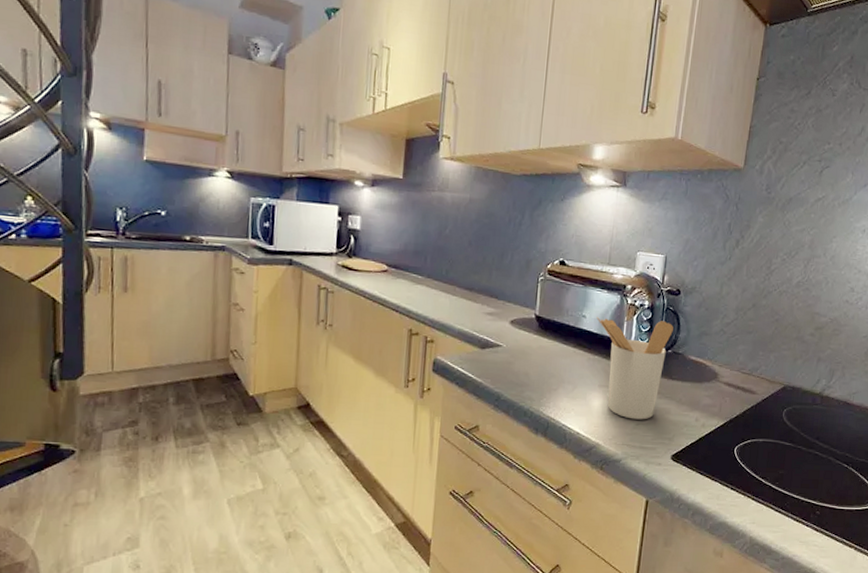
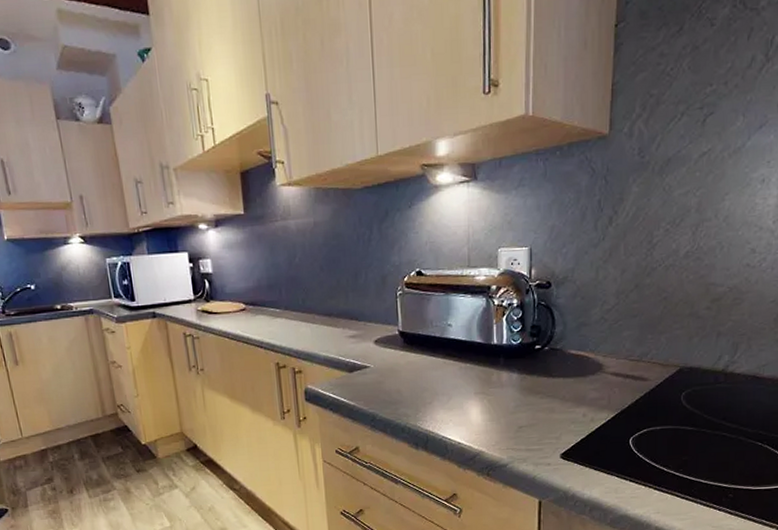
utensil holder: present [596,317,674,420] -> none [463,317,548,423]

